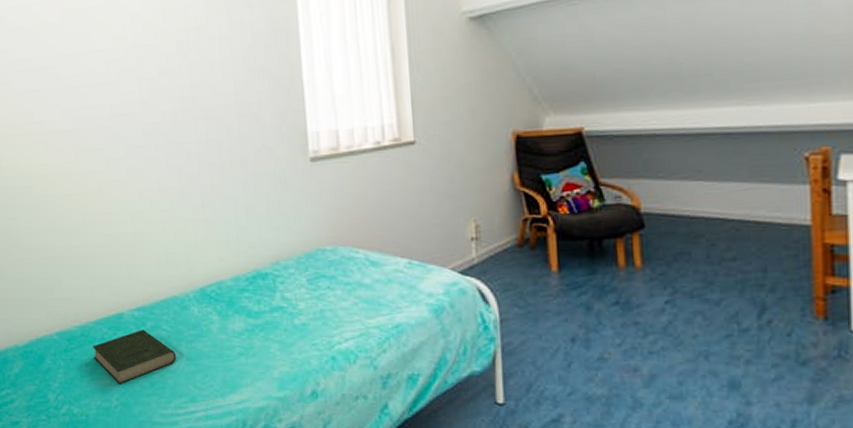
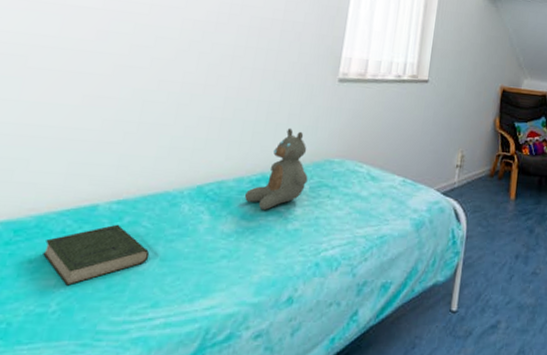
teddy bear: none [244,219,303,306] -> present [244,128,308,210]

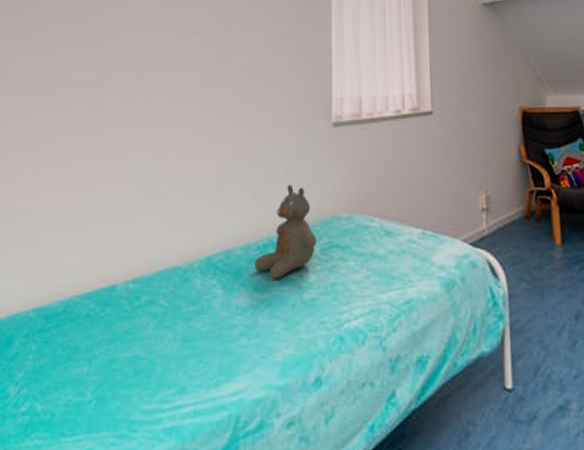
book: present [43,224,150,286] -> none [73,304,170,373]

